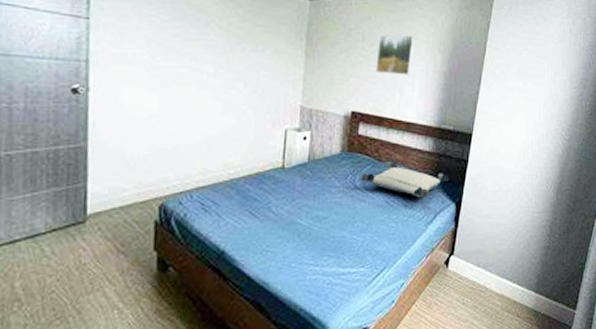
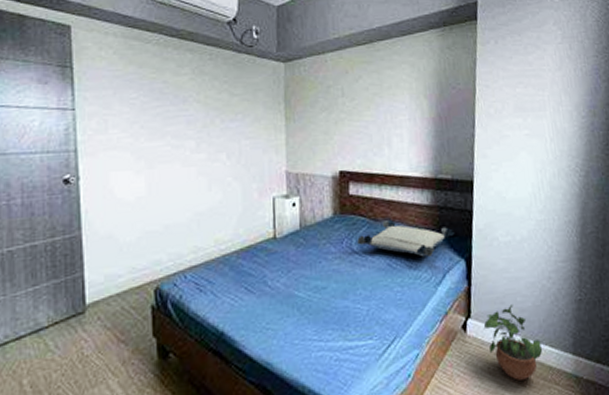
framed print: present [376,35,414,76] -> none [359,84,397,128]
potted plant: none [464,246,511,311] -> present [484,304,543,381]

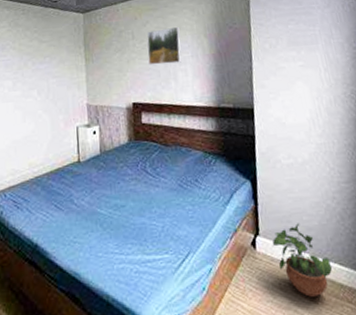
pillow: present [357,220,455,257] -> none [150,145,239,178]
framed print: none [359,84,397,128] -> present [147,26,182,65]

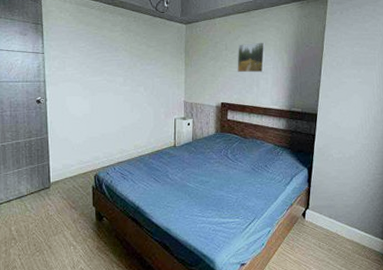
potted plant: present [272,223,333,297] -> none [318,202,360,254]

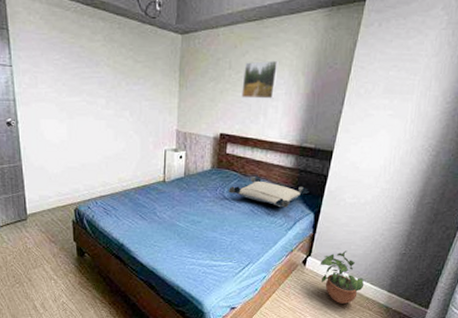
pillow: none [231,138,301,165] -> present [228,177,309,208]
potted plant: none [318,202,360,254] -> present [321,250,364,304]

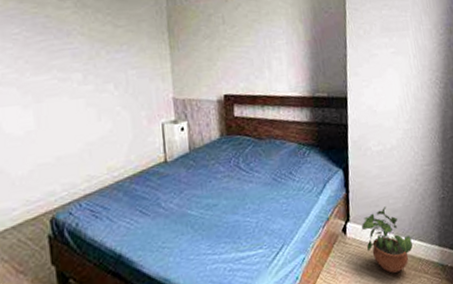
pillow: present [228,177,309,208] -> none [244,138,333,170]
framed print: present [241,60,279,99] -> none [239,10,276,53]

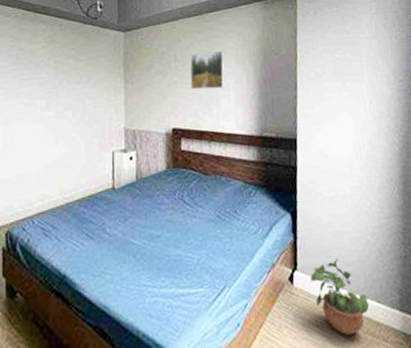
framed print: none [239,10,276,53] -> present [190,50,225,90]

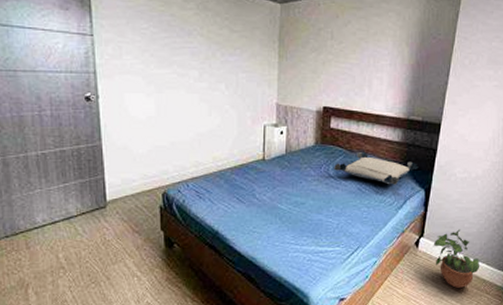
pillow: none [188,174,280,210] -> present [334,152,419,185]
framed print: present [190,50,225,90] -> none [345,30,382,70]

